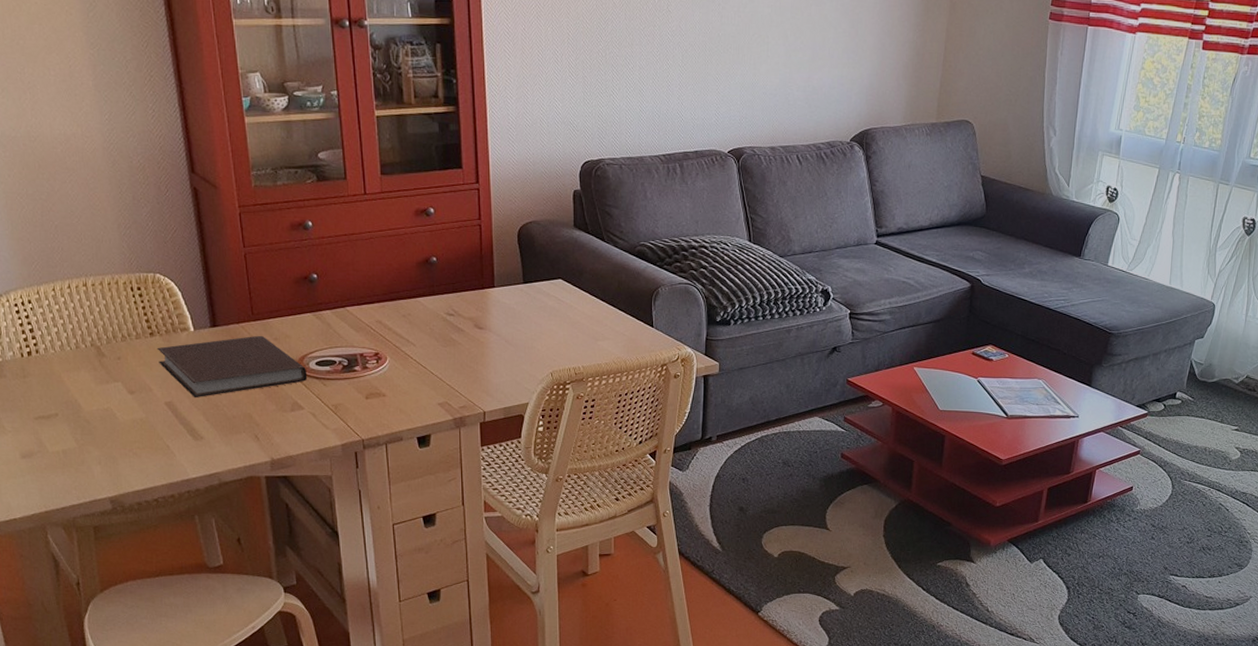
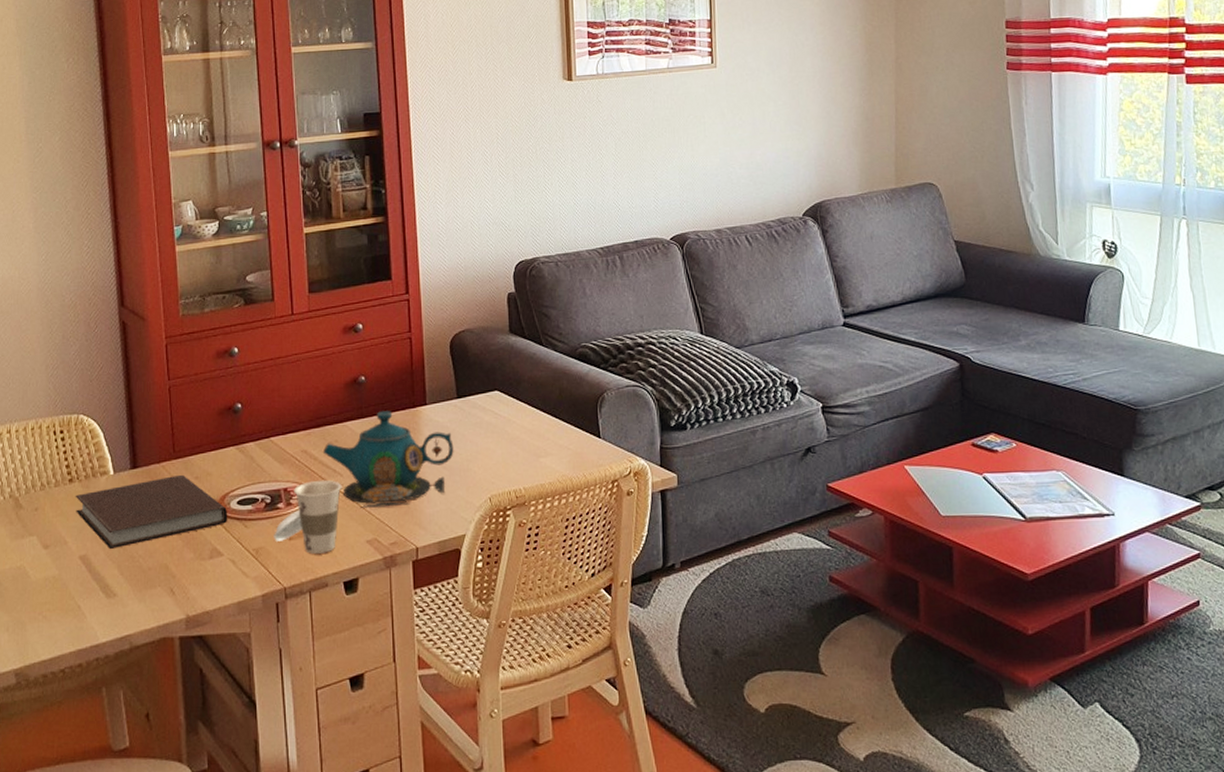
cup: none [351,348,415,412] -> present [274,480,342,554]
teapot: none [396,290,519,376] -> present [322,411,454,508]

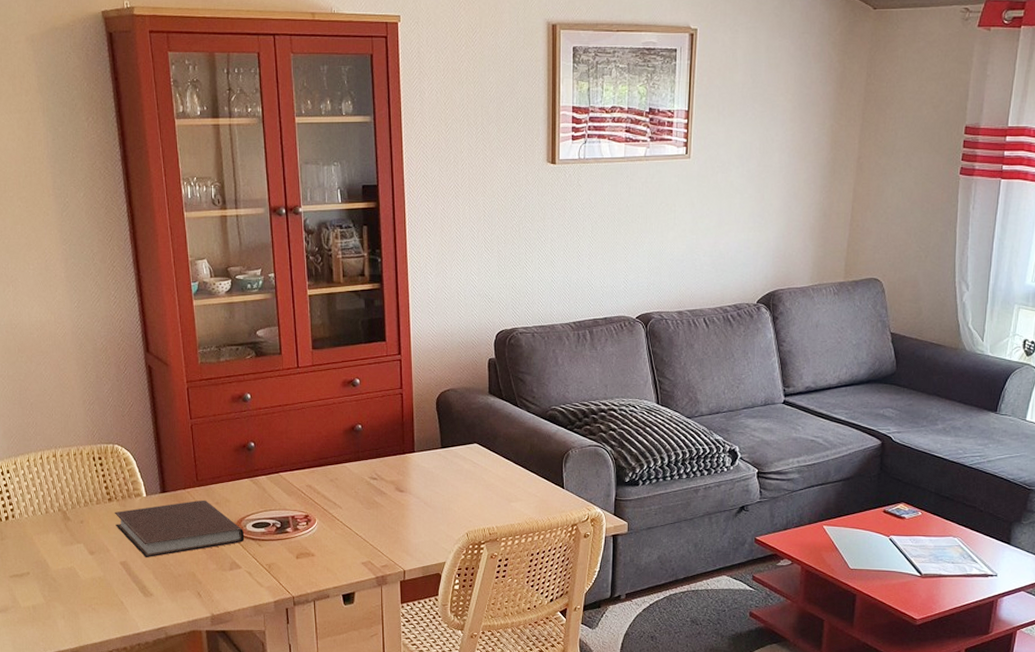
cup: present [274,480,342,554] -> none [283,510,341,571]
teapot: present [322,411,454,508] -> none [324,456,437,536]

